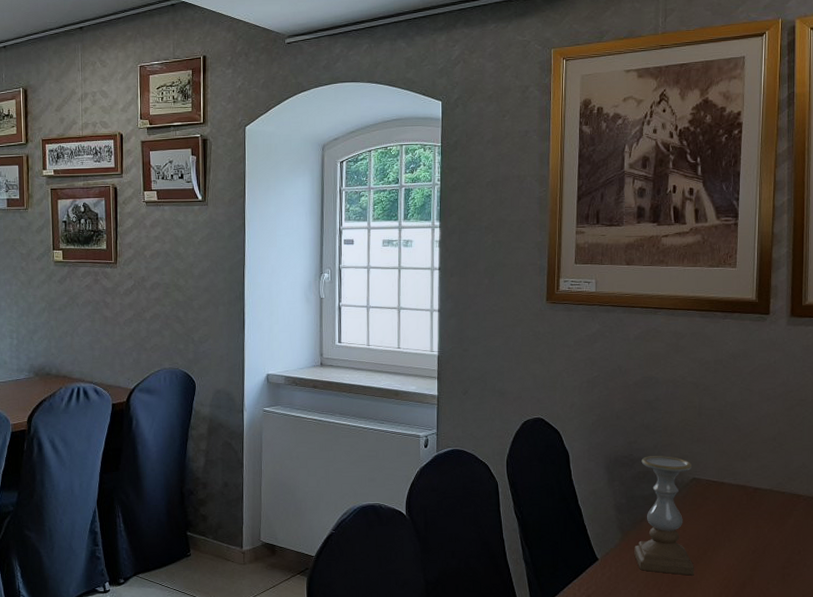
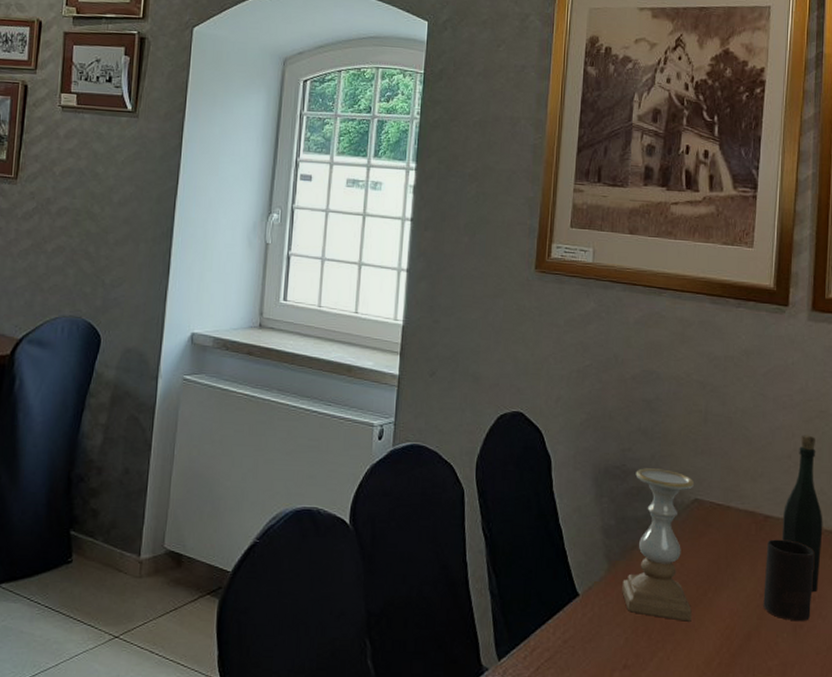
cup: none [755,506,798,571] -> present [763,539,814,622]
bottle: none [769,420,806,547] -> present [781,435,823,593]

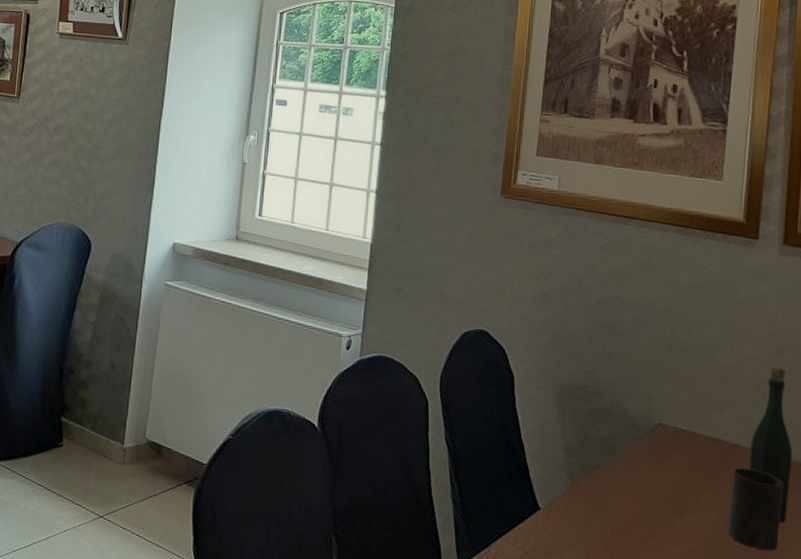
candle holder: present [622,468,695,622] -> none [583,390,659,543]

